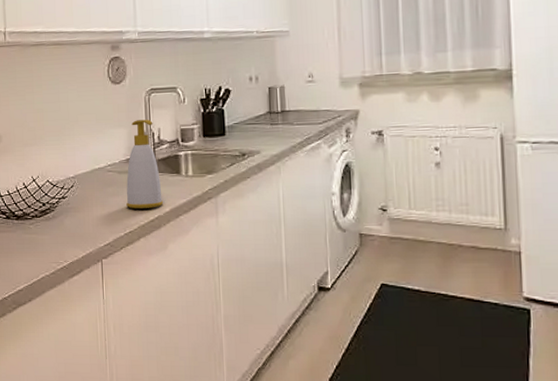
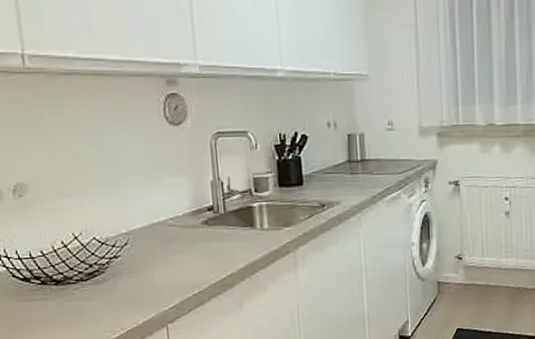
soap bottle: present [126,119,164,209] -> none [192,167,237,267]

